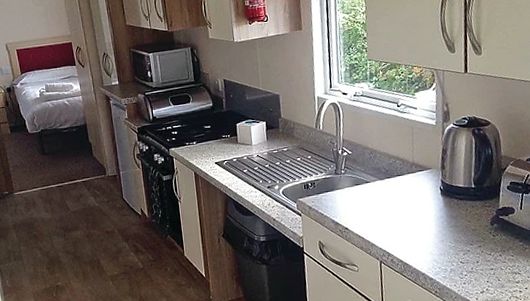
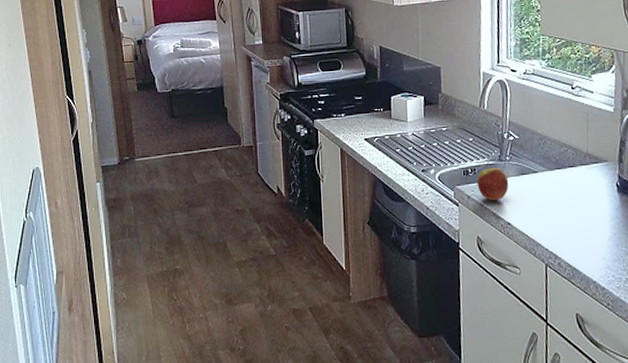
apple: none [316,180,345,210] -> present [477,167,509,201]

